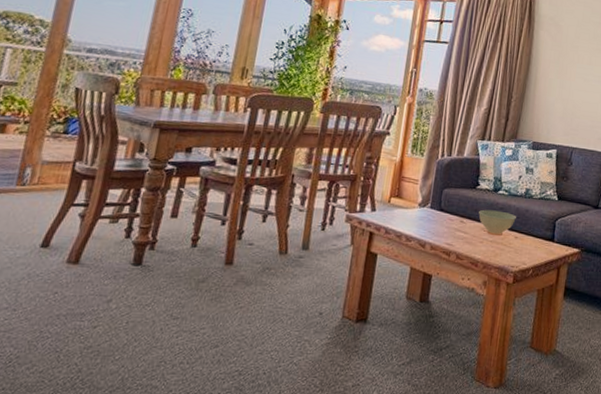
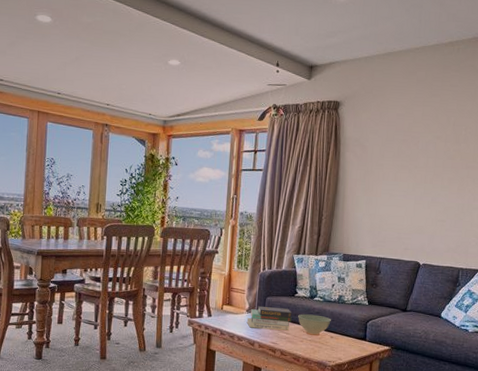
books: none [418,200,472,230] -> present [246,306,292,331]

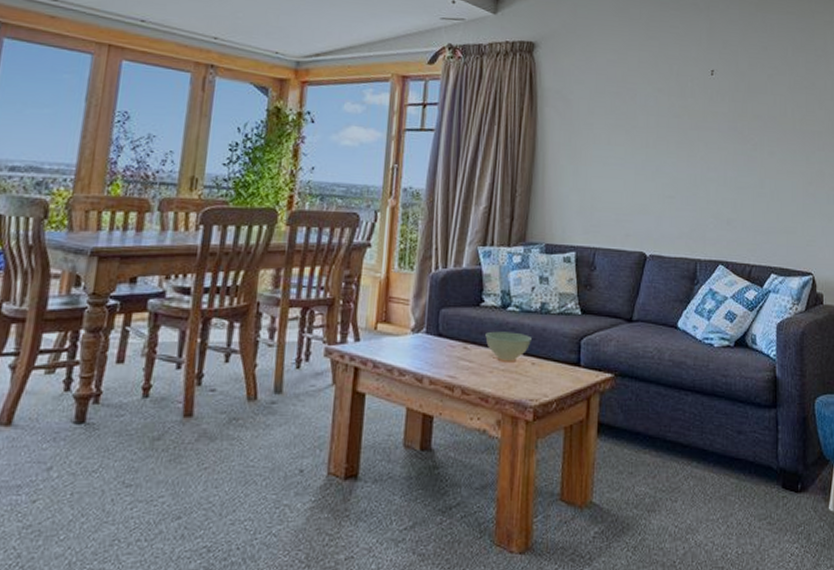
books: present [246,306,292,331] -> none [411,323,477,358]

